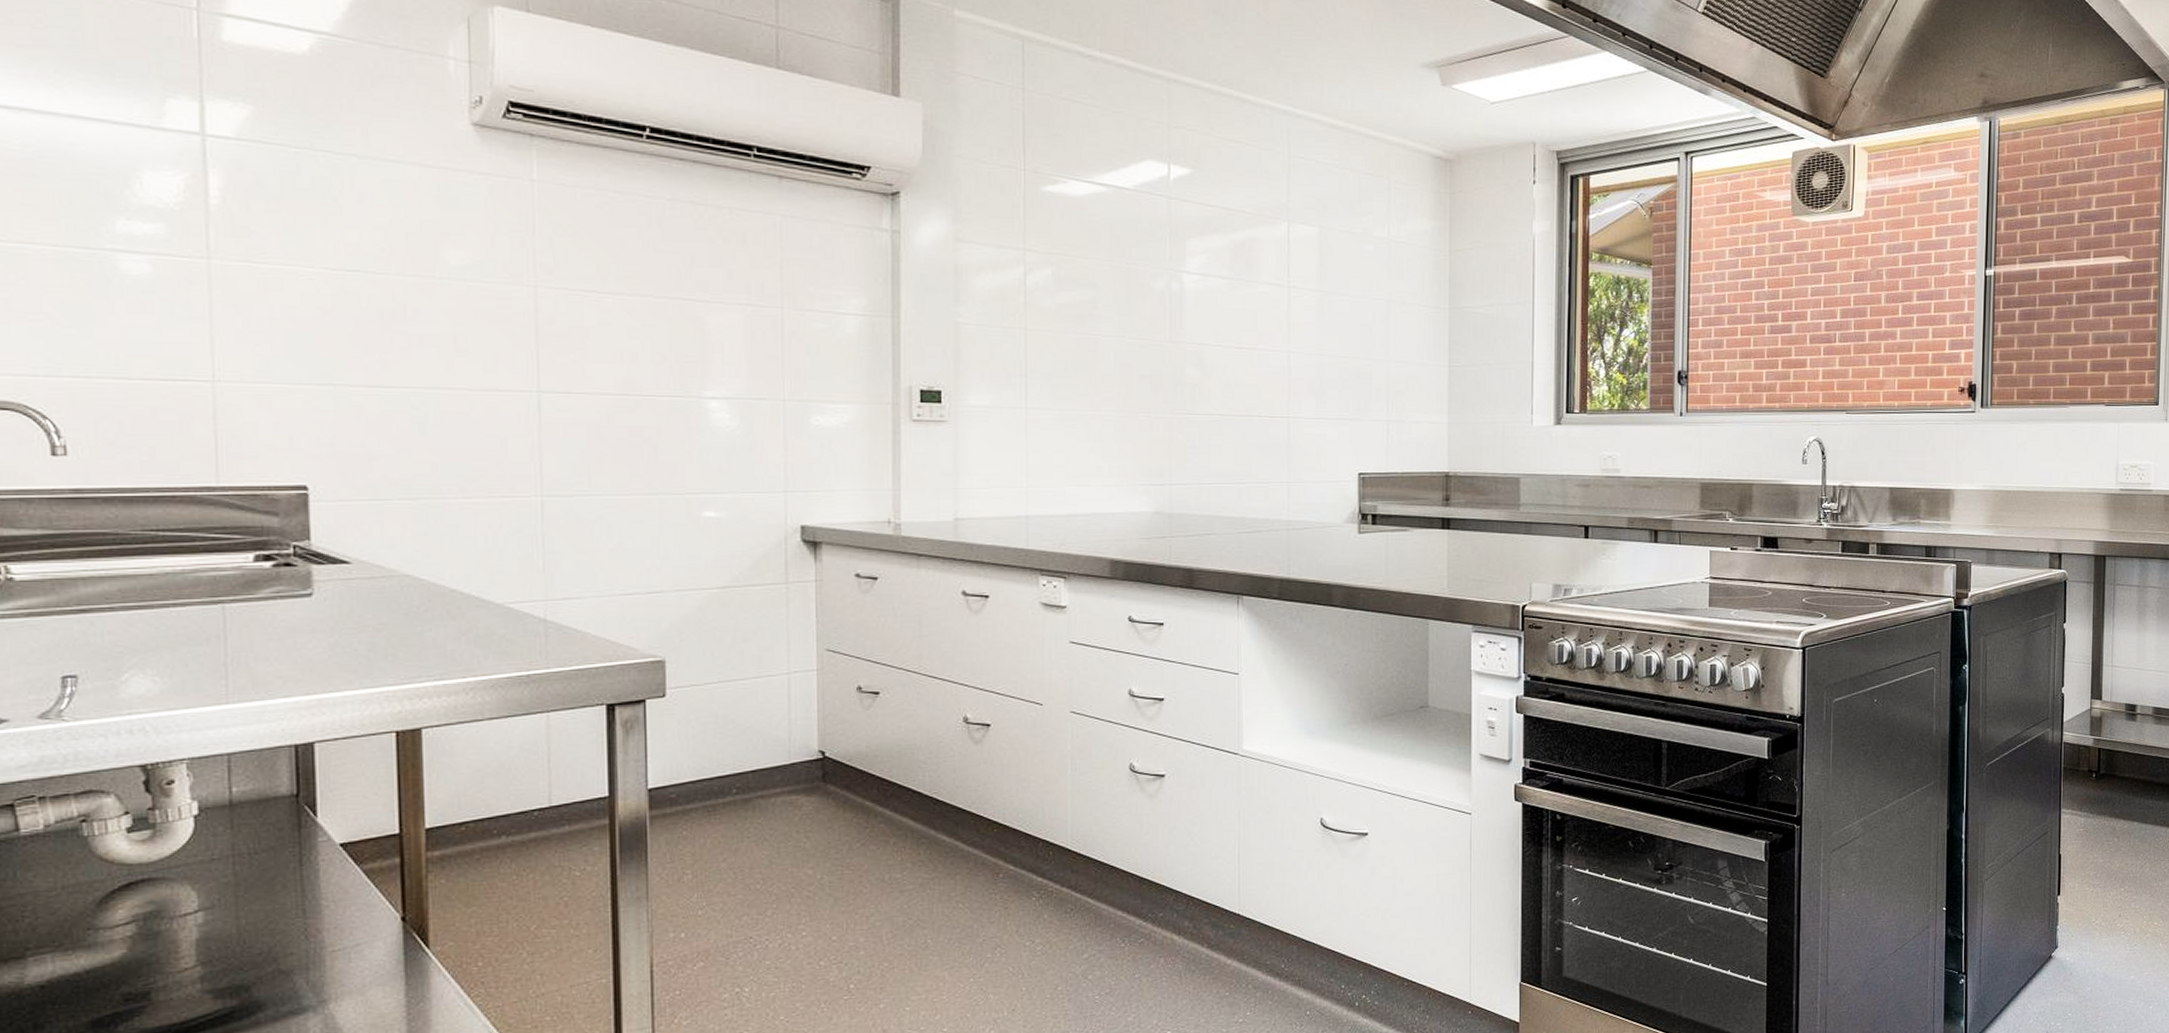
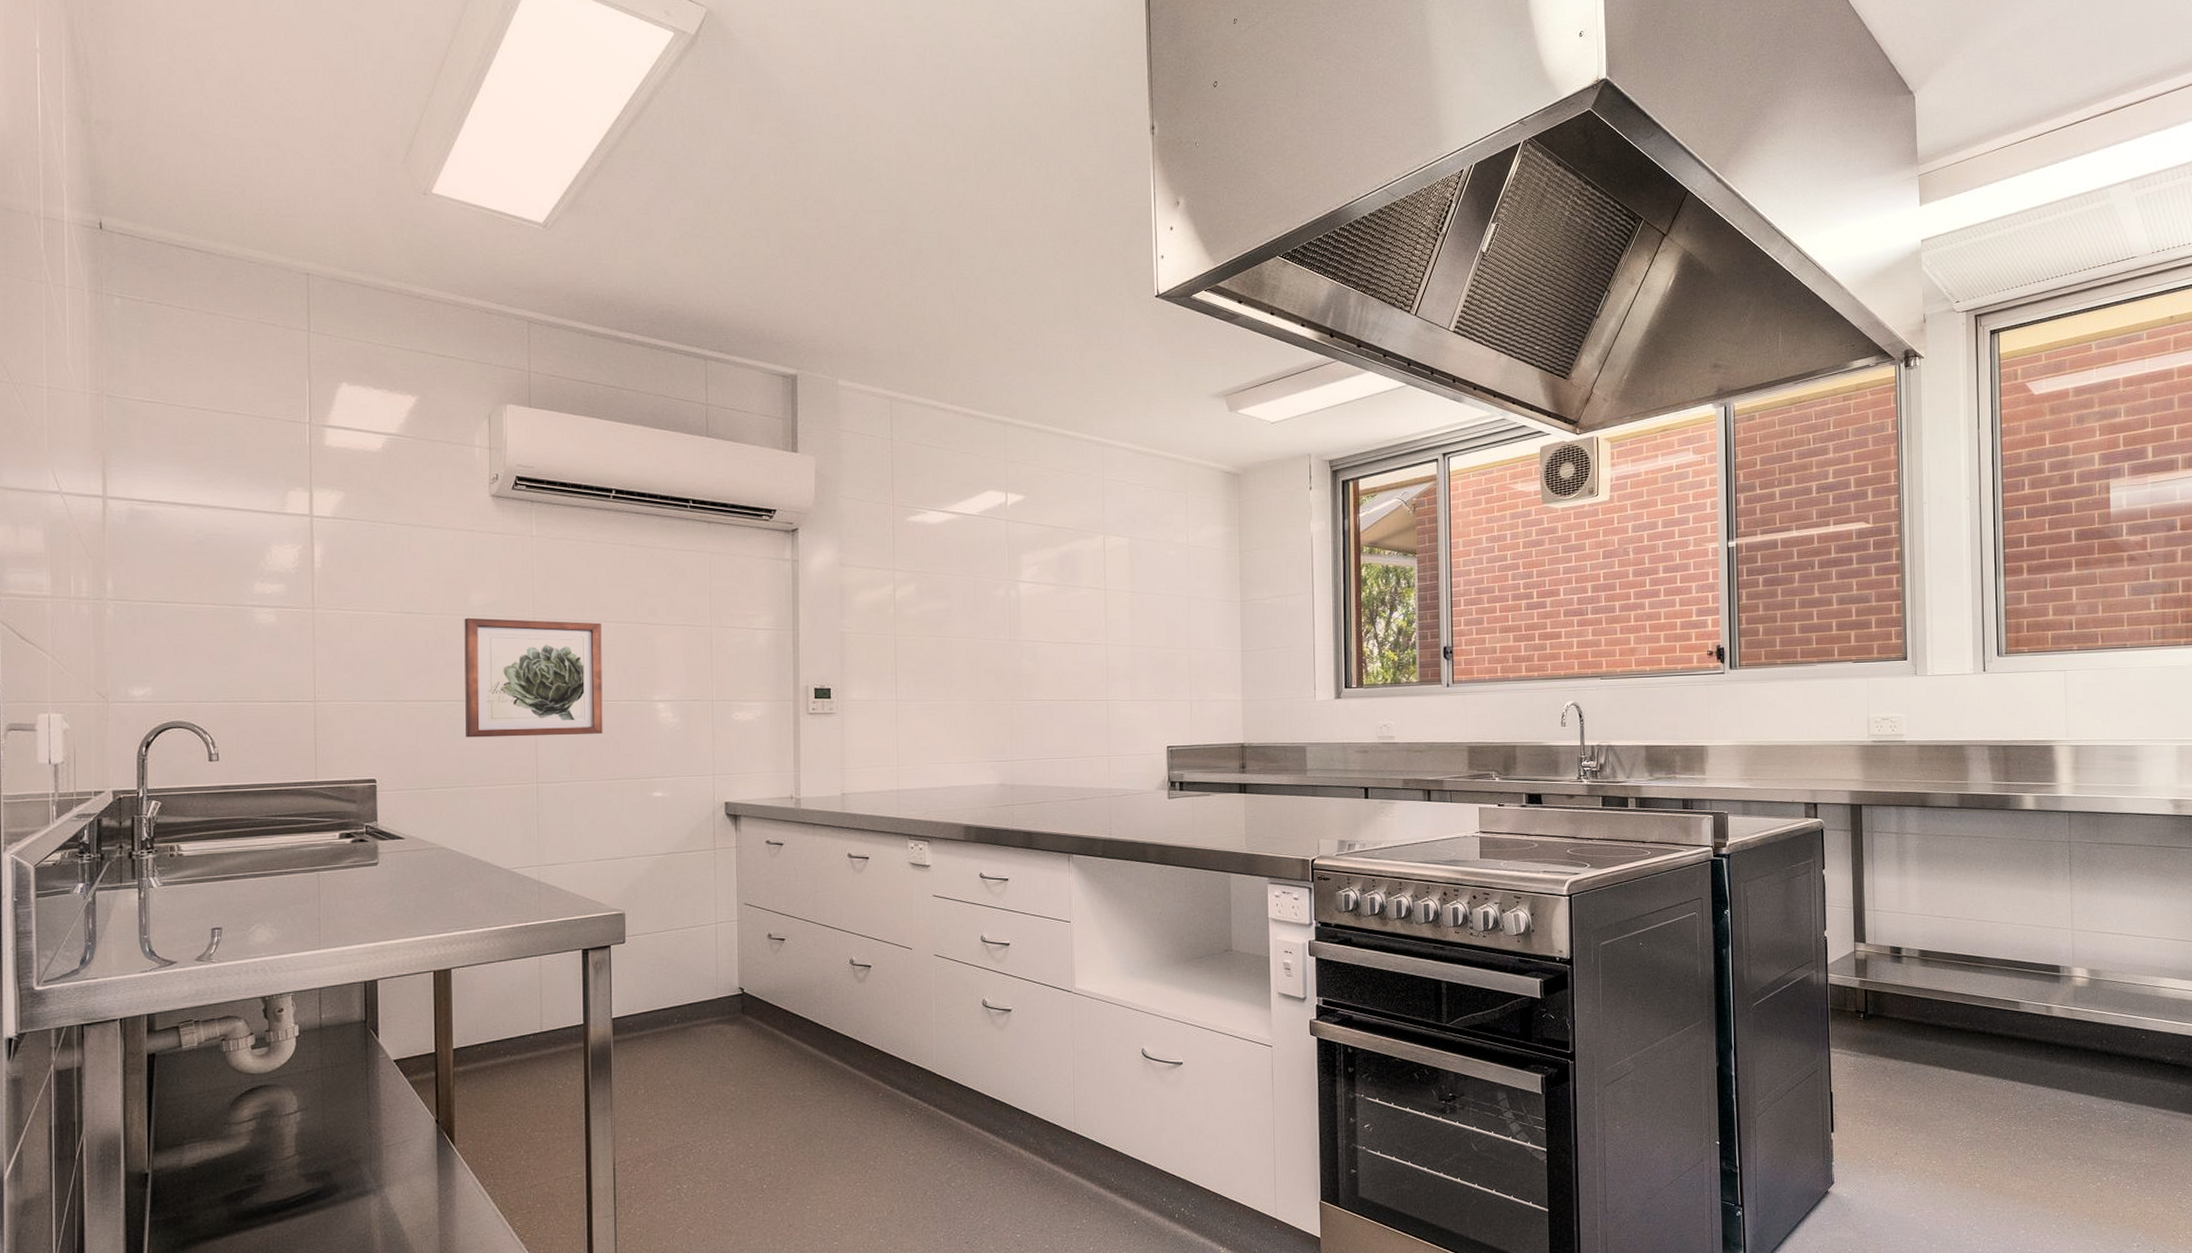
wall art: none [434,281,634,437] -> present [464,617,603,738]

